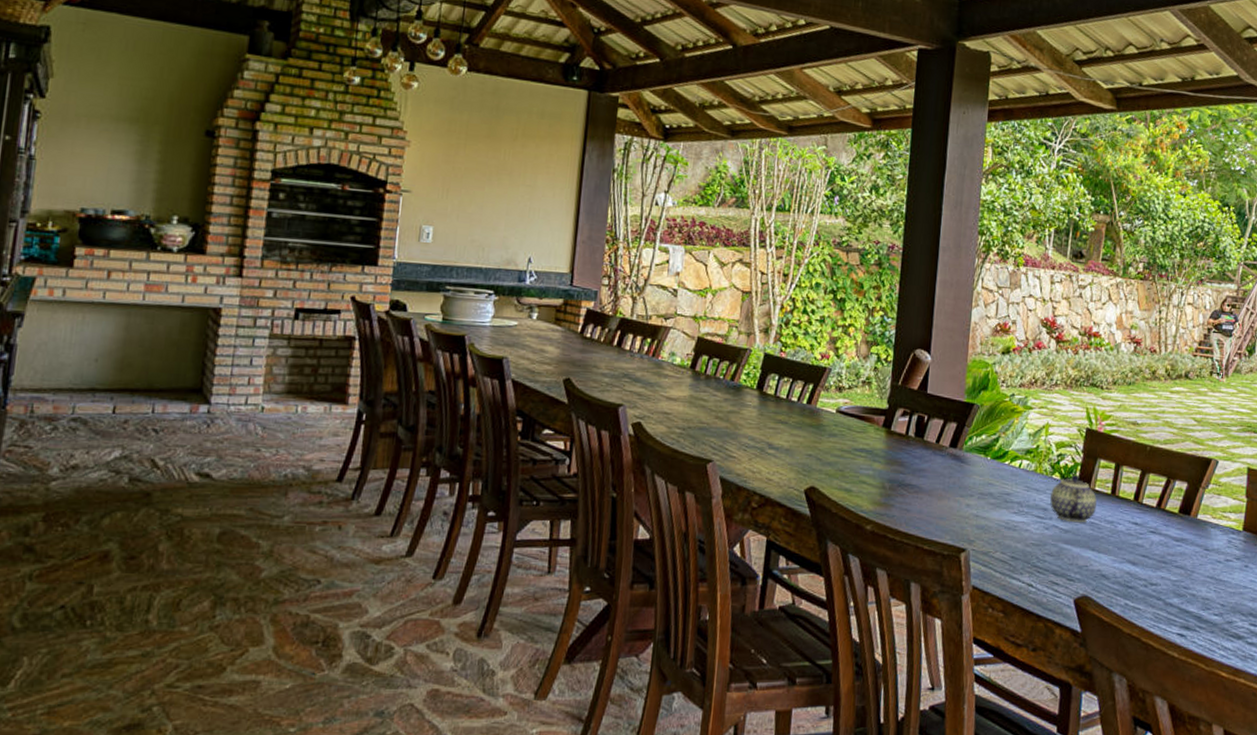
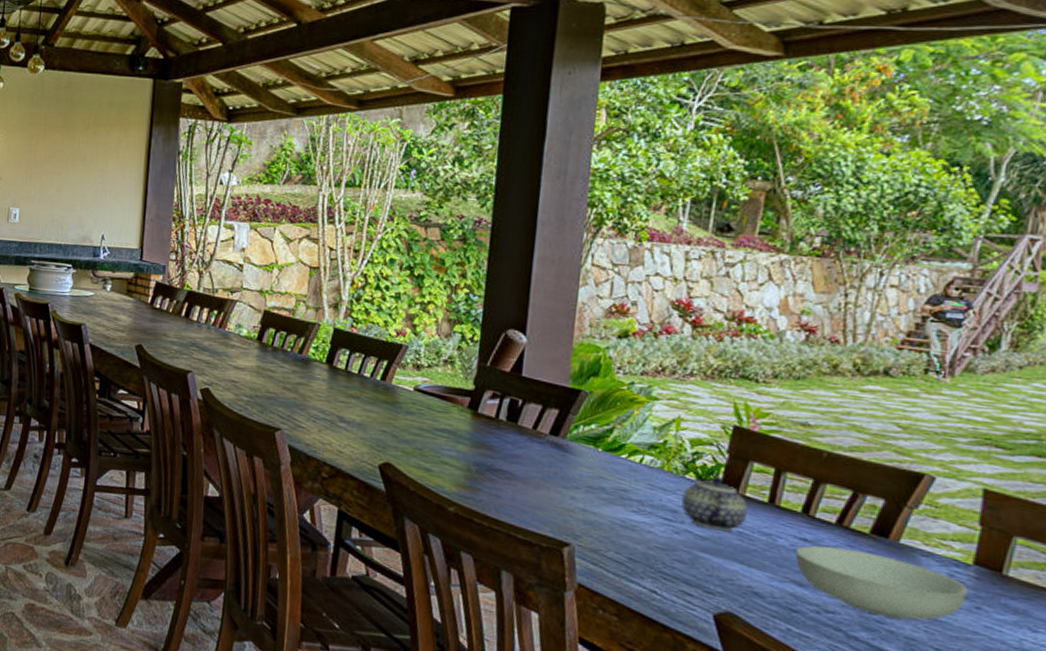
serving bowl: none [1130,527,1240,583] -> present [795,545,968,620]

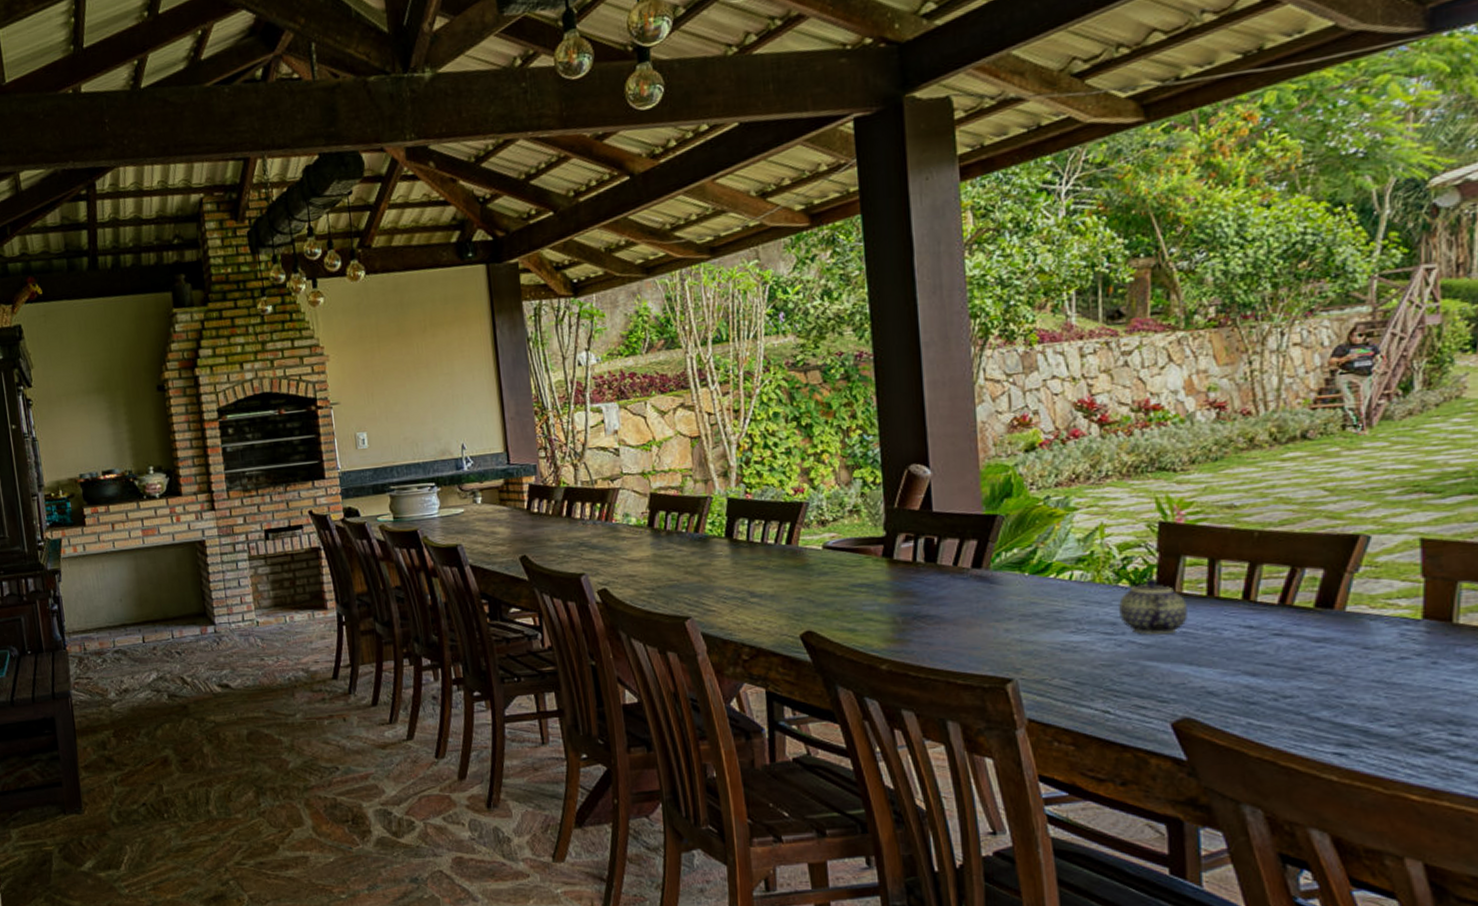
serving bowl: present [795,545,968,620] -> none [1243,627,1421,691]

